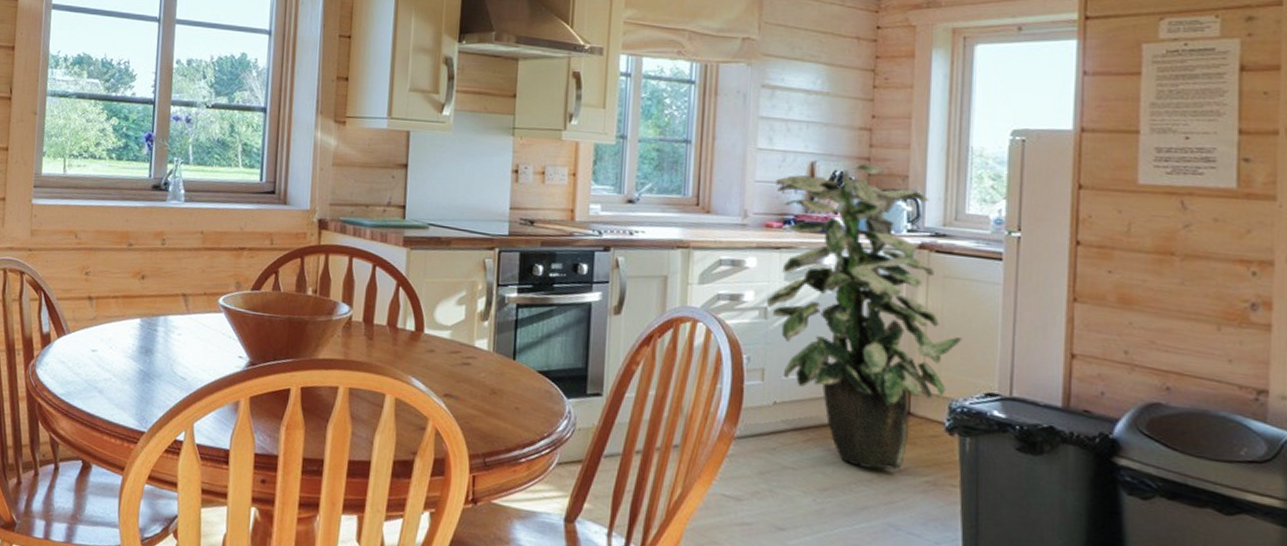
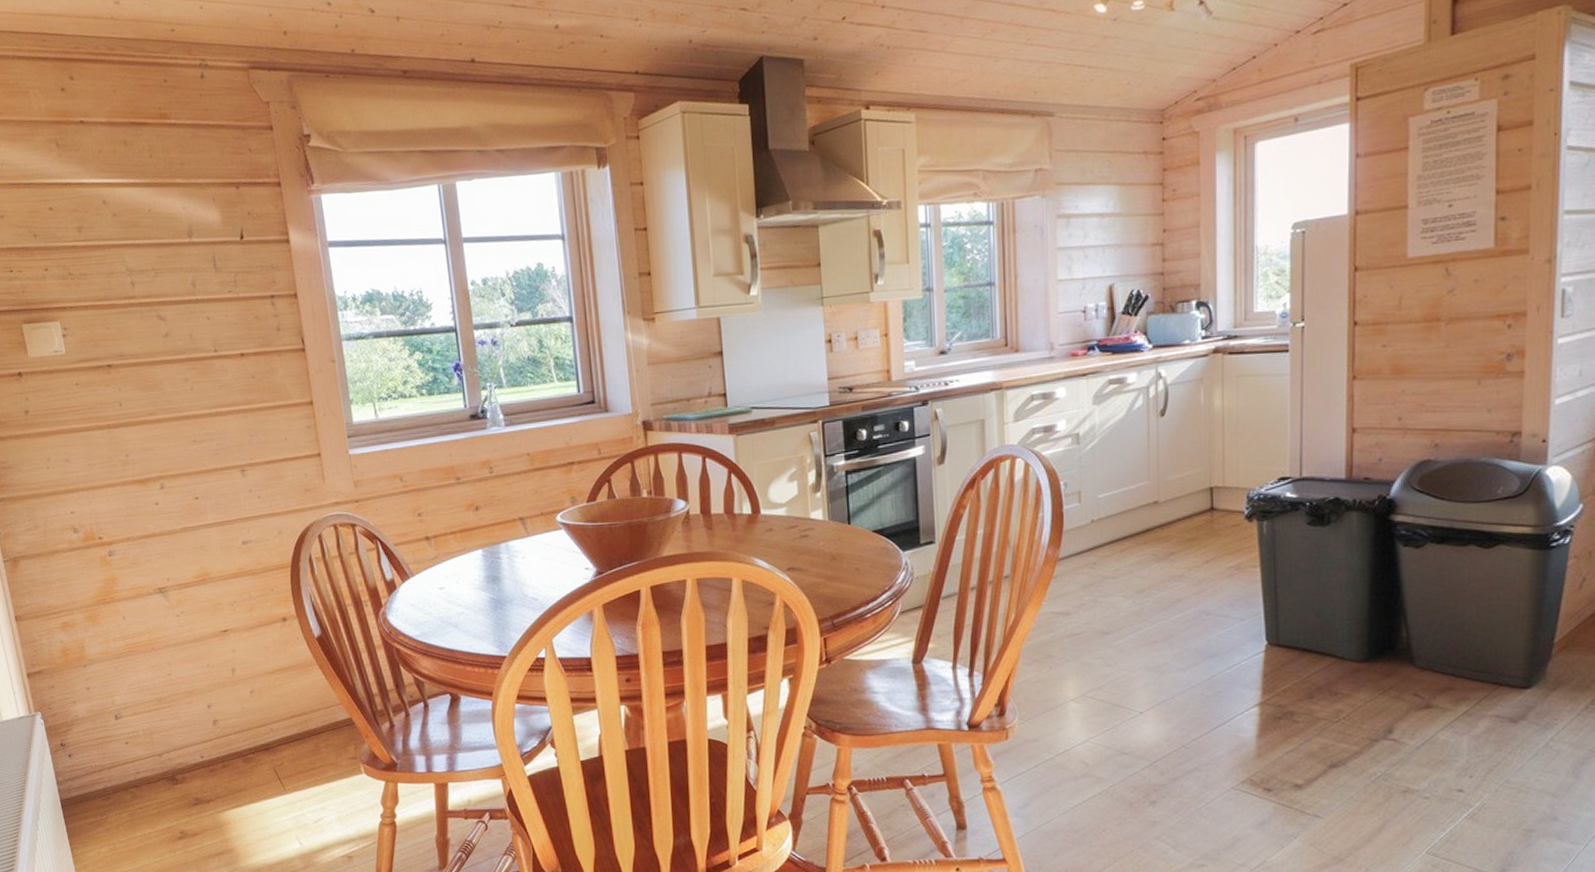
indoor plant: present [767,164,962,470] -> none [1078,278,1256,565]

